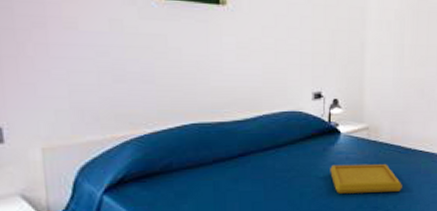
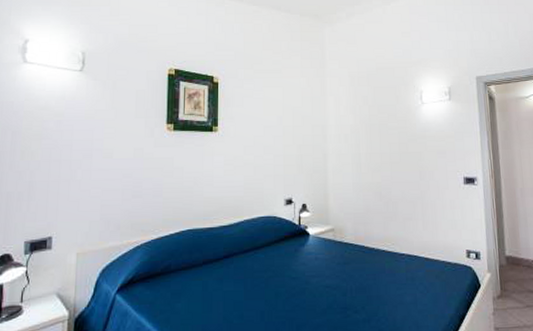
serving tray: present [330,163,402,194] -> none [301,263,369,294]

